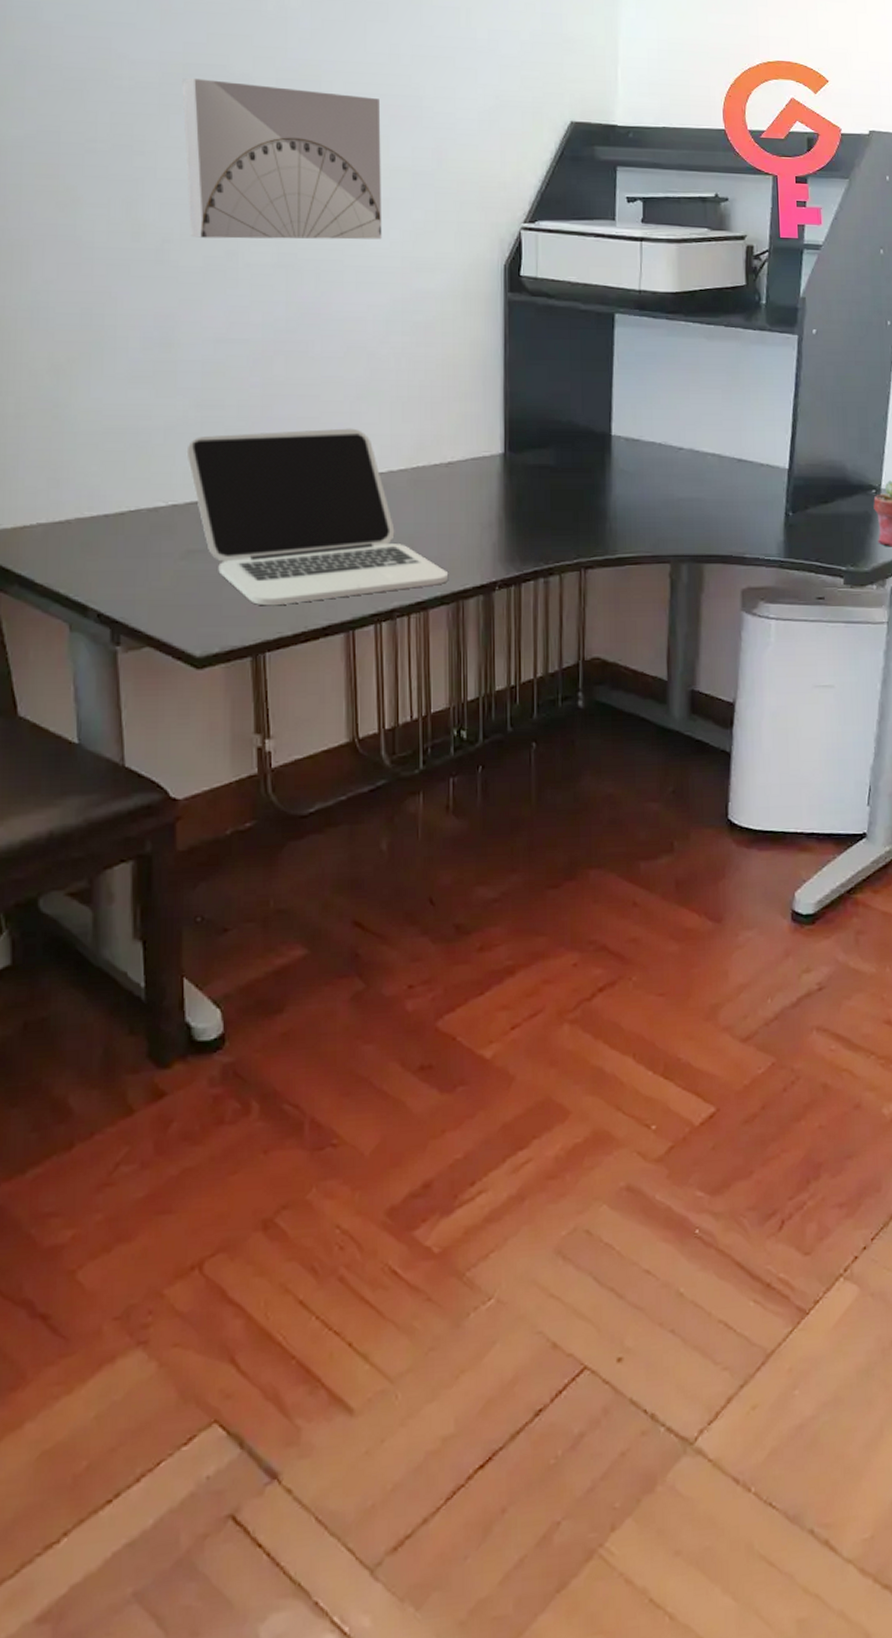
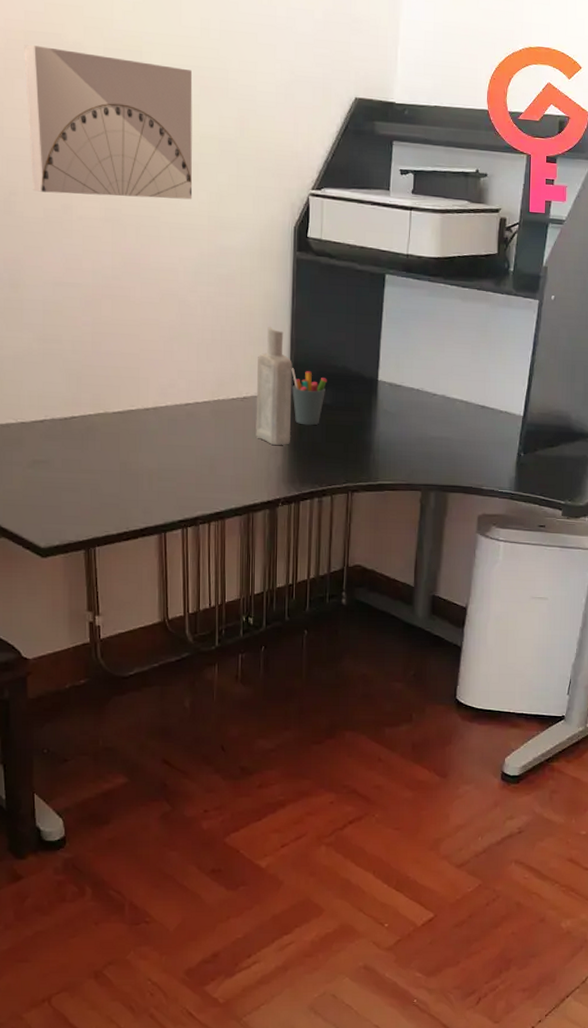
laptop: present [186,428,448,606] -> none [31,364,241,510]
bottle: none [464,379,508,518] -> present [256,327,292,446]
pen holder: none [506,425,551,492] -> present [291,368,328,426]

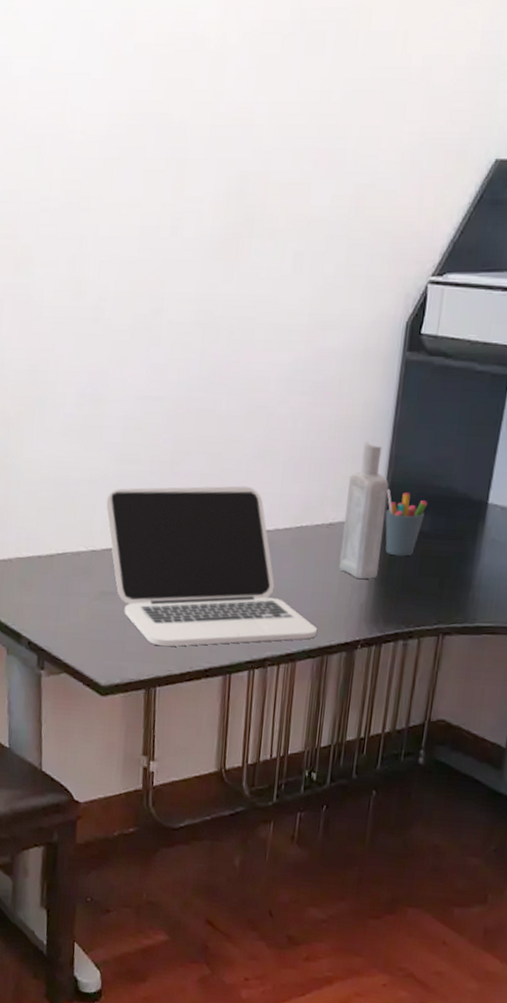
wall art: present [24,45,193,200] -> none [123,130,306,296]
laptop: none [31,364,241,510] -> present [105,486,317,647]

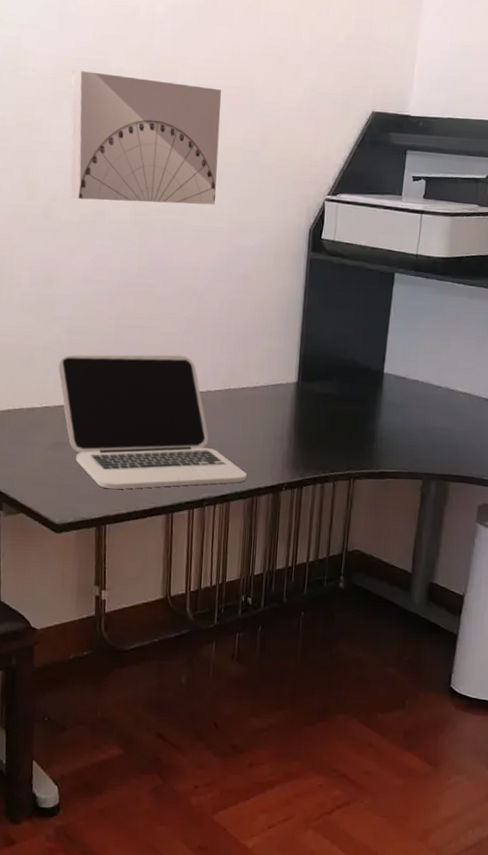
wall art: none [123,130,306,296] -> present [70,70,222,205]
bottle: present [339,441,389,580] -> none [263,321,302,433]
pen holder: present [385,489,428,557] -> none [300,360,335,415]

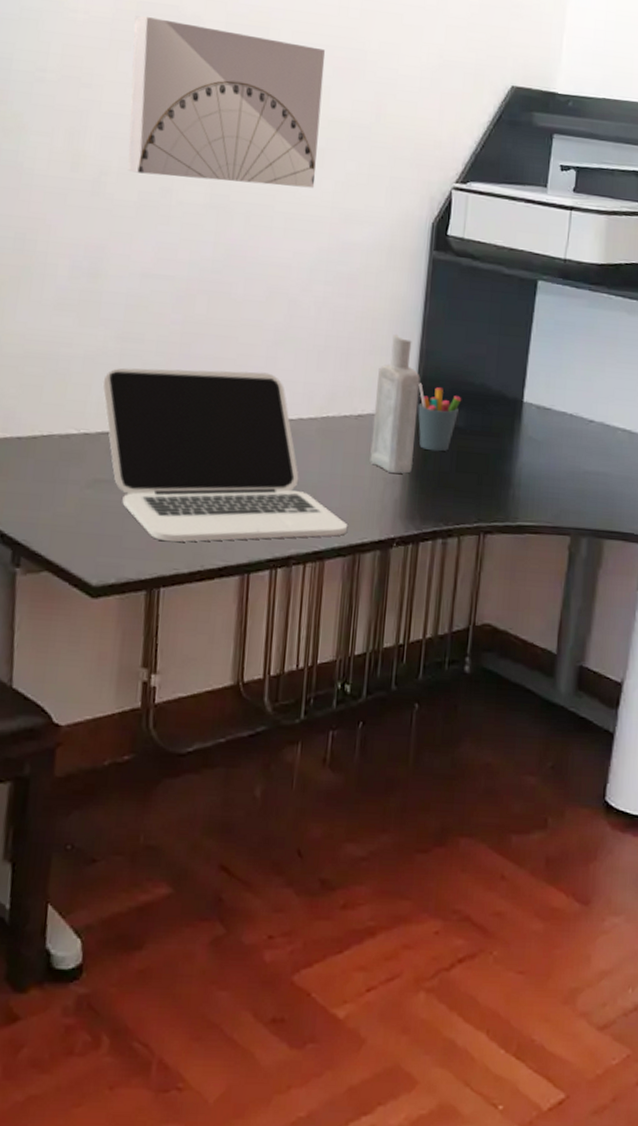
bottle: none [263,321,302,433] -> present [370,334,421,474]
pen holder: none [300,360,335,415] -> present [418,383,462,452]

